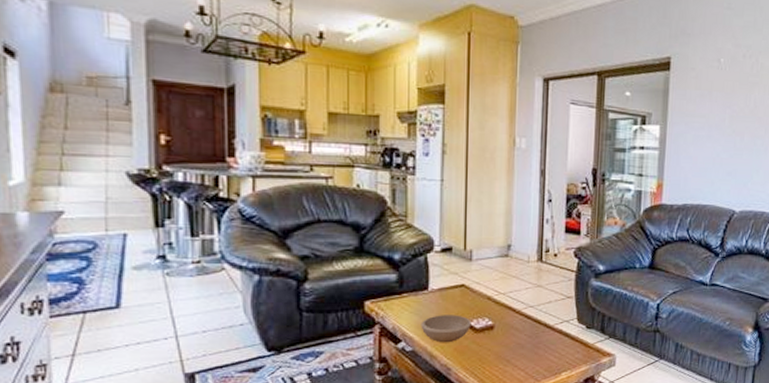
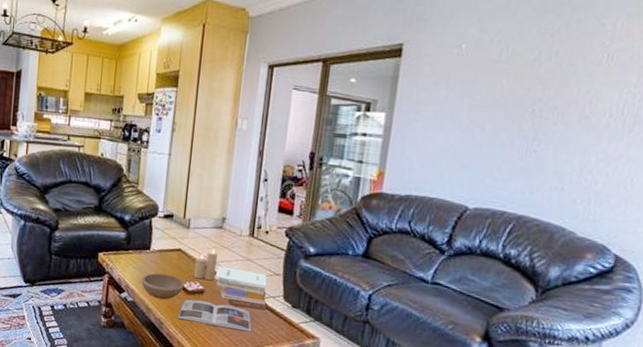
magazine: none [468,337,548,362] -> present [178,299,252,332]
candle: none [480,279,506,314] -> present [193,249,219,281]
books: none [504,297,561,337] -> present [214,266,267,311]

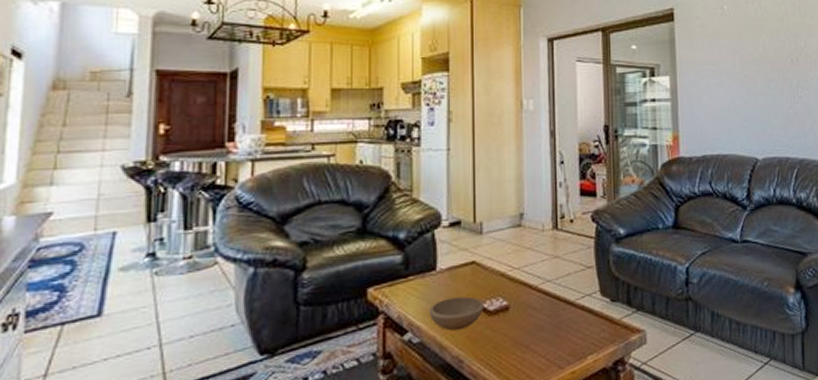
magazine: present [178,299,252,332] -> none [482,317,571,351]
candle: present [193,249,219,281] -> none [493,252,521,294]
books: present [214,266,267,311] -> none [520,269,583,317]

